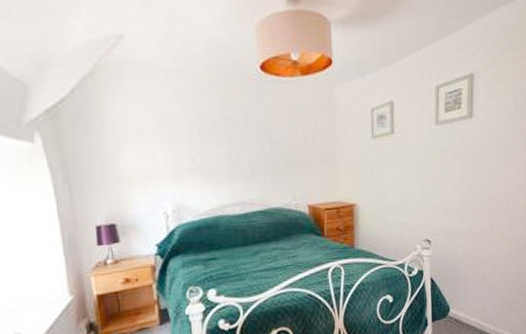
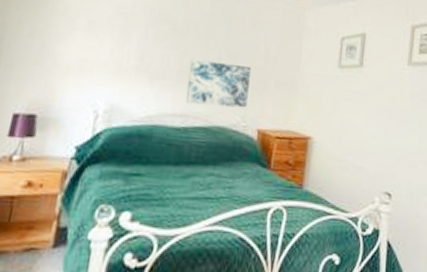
wall art: none [237,151,295,193] -> present [186,58,251,108]

